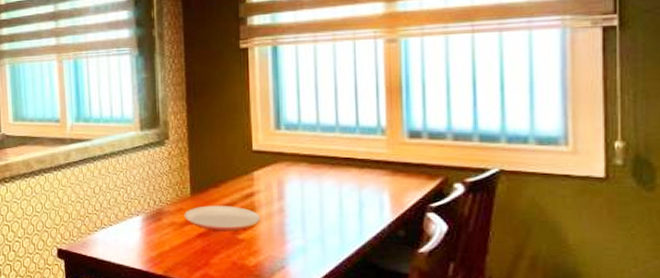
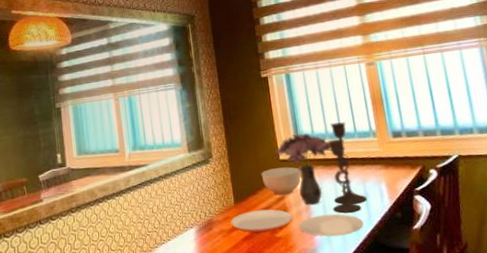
bowl: none [227,160,278,191] -> present [261,166,301,195]
flower arrangement: none [247,122,321,207] -> present [275,133,331,205]
plate: none [268,221,352,248] -> present [299,213,364,237]
candlestick: none [314,112,361,223] -> present [328,122,367,213]

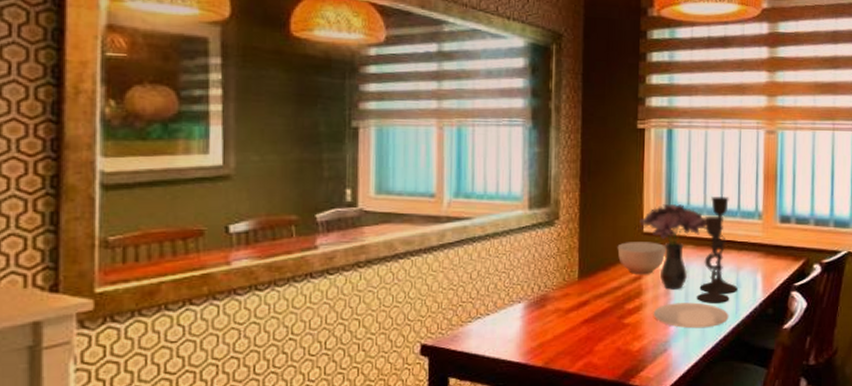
plate: present [230,209,292,233] -> none [570,289,647,316]

